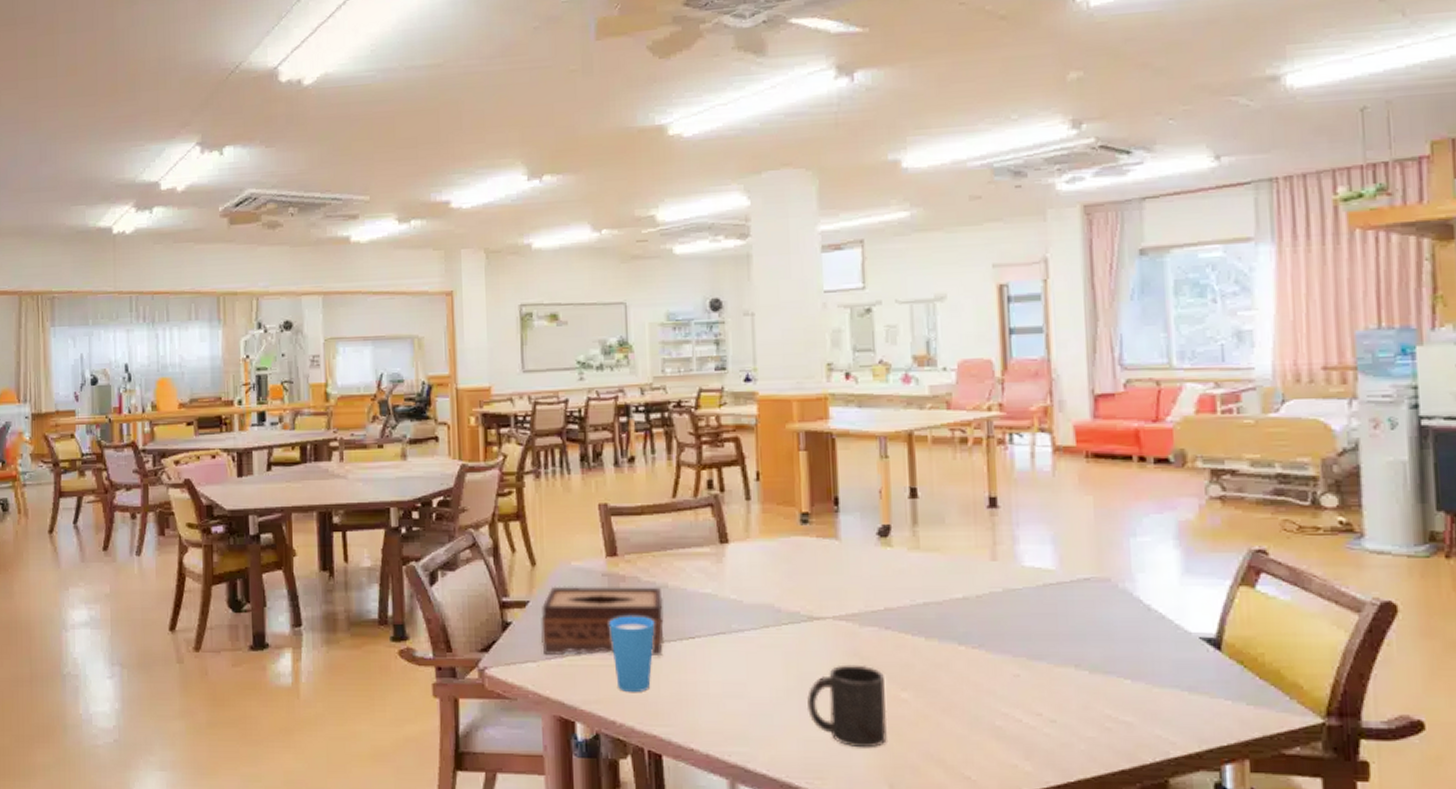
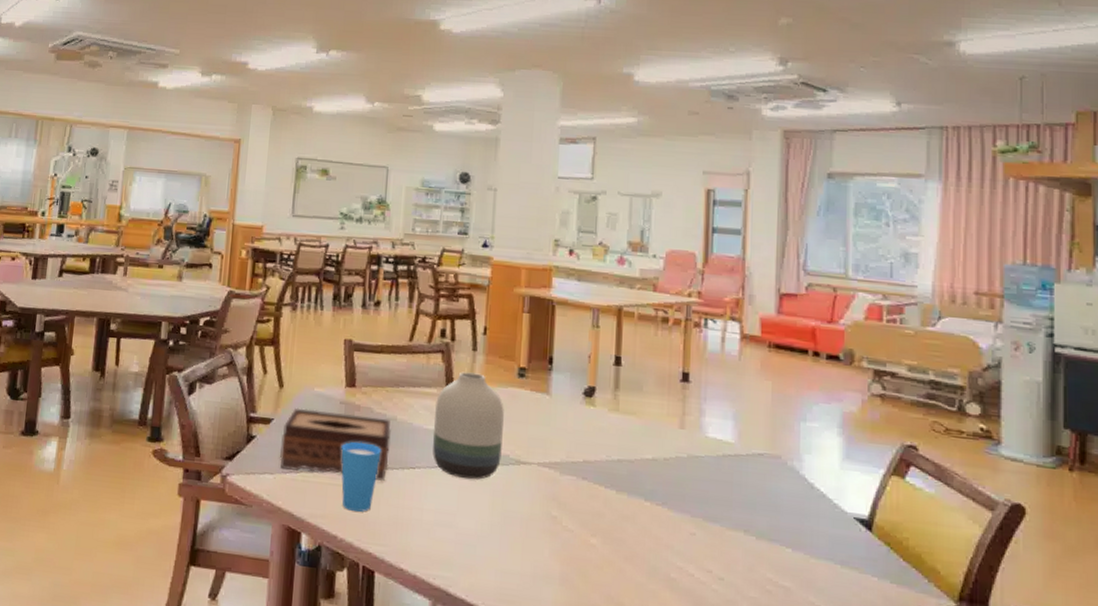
vase: none [709,525,791,644] -> present [433,372,504,480]
mug: present [806,664,888,748] -> none [506,507,577,585]

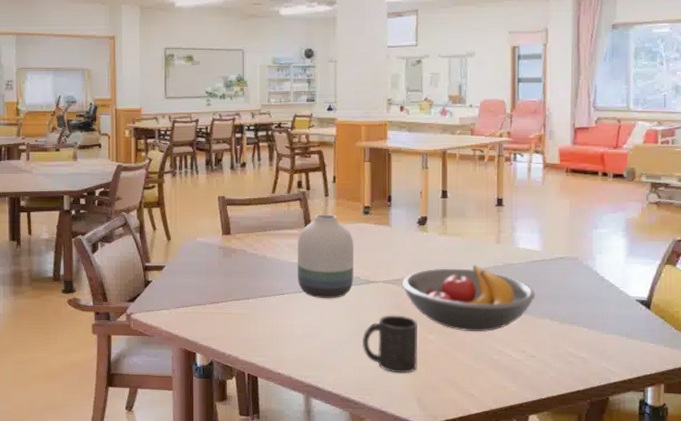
tissue box: present [280,407,391,481] -> none [173,255,262,306]
cup: present [341,441,382,512] -> none [223,278,256,332]
mug: none [506,507,577,585] -> present [362,315,418,374]
fruit bowl: none [560,452,727,541] -> present [401,264,536,332]

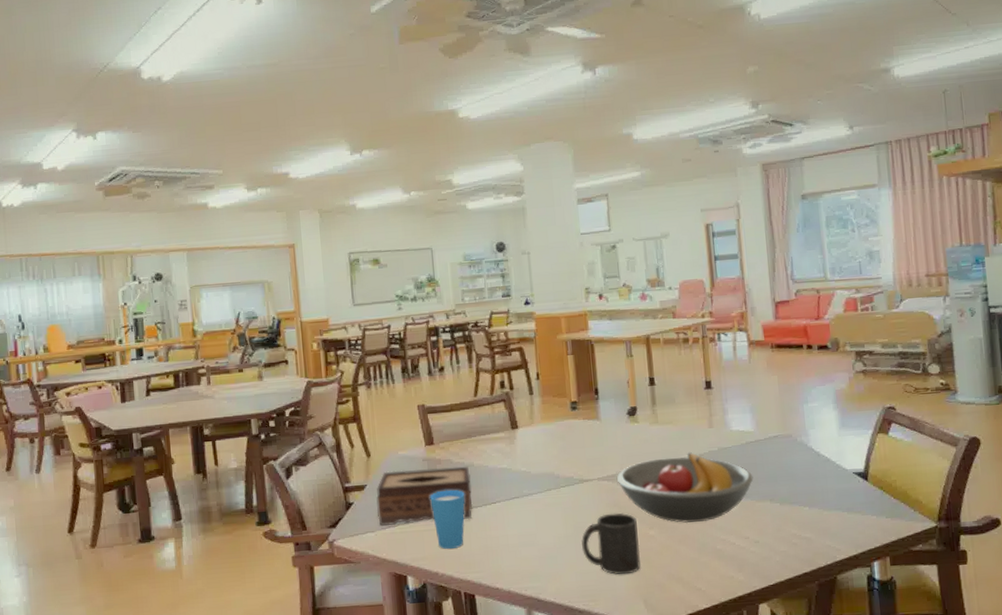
tissue box: none [173,255,262,306] -> present [376,466,473,526]
cup: none [223,278,256,332] -> present [430,489,465,549]
vase: present [297,214,354,299] -> none [504,413,567,504]

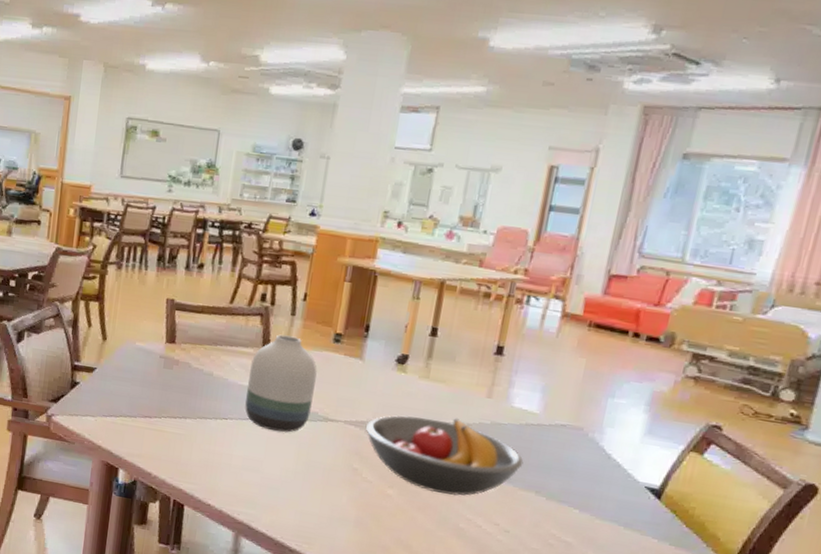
tissue box: present [376,466,473,526] -> none [101,359,207,429]
cup: present [430,489,465,549] -> none [157,392,197,454]
vase: none [504,413,567,504] -> present [245,334,317,433]
mug: present [581,512,641,575] -> none [308,460,377,527]

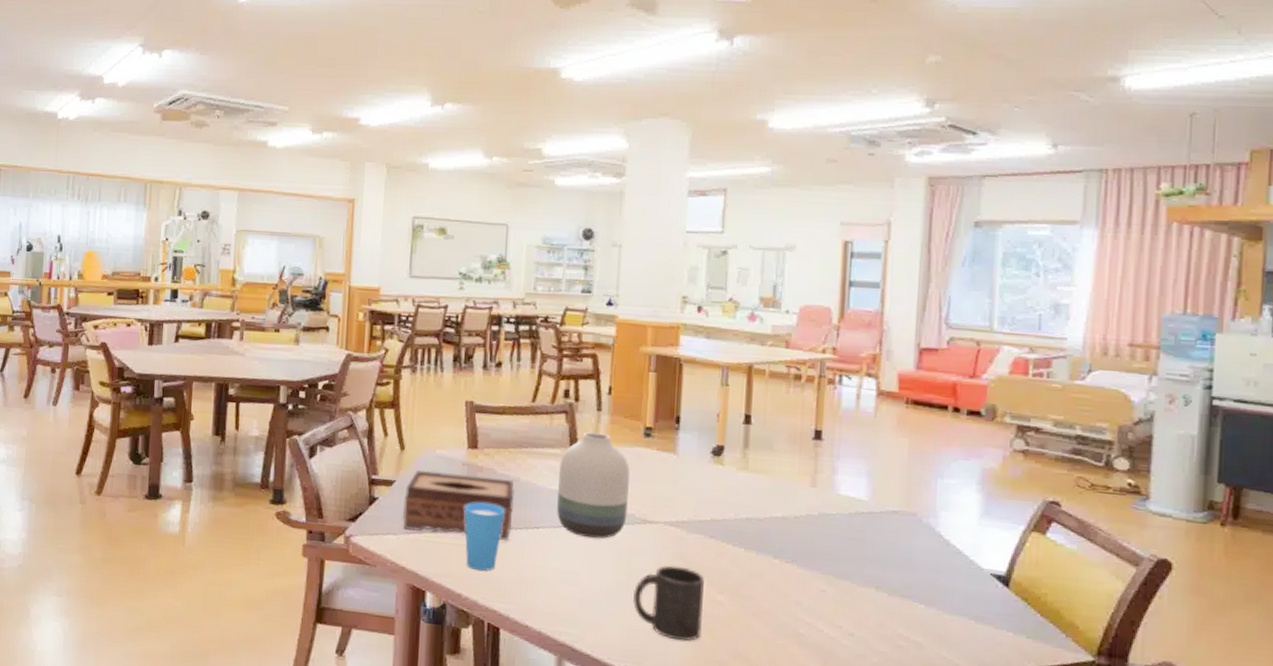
tissue box: none [101,359,207,429] -> present [403,469,514,541]
cup: none [157,392,197,454] -> present [464,502,505,571]
mug: none [308,460,377,527] -> present [632,565,704,641]
fruit bowl: present [365,415,524,496] -> none [687,510,859,598]

